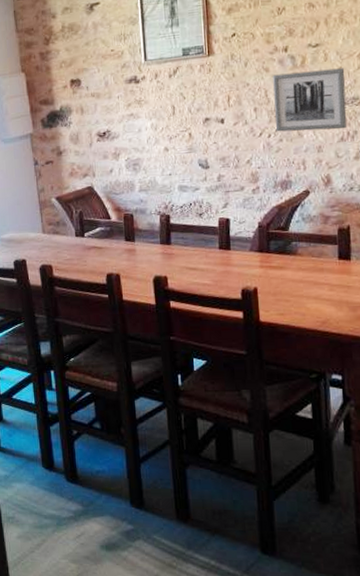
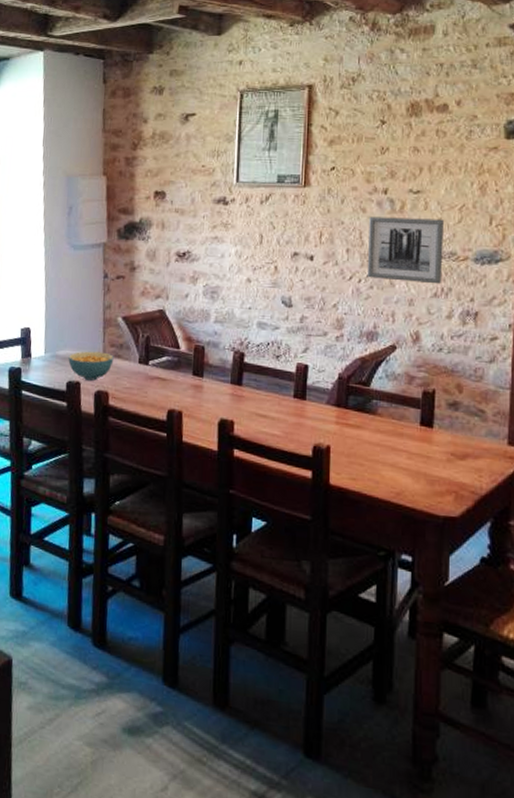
cereal bowl: none [12,231,53,257] -> present [68,351,114,381]

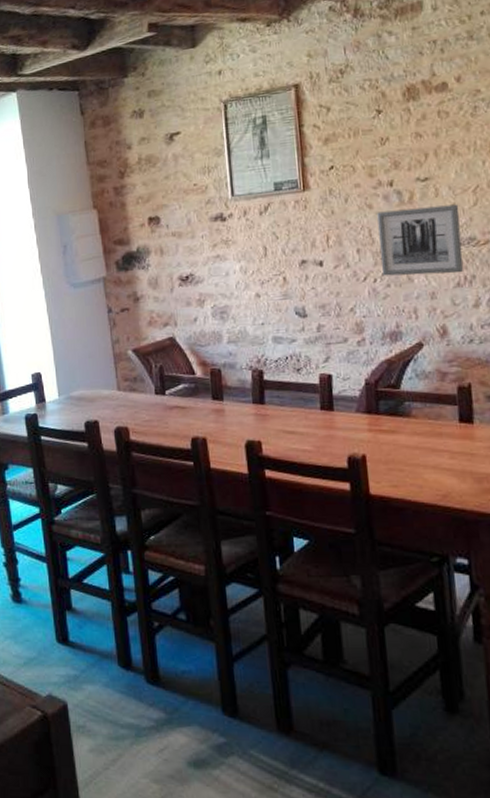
cereal bowl: present [68,351,114,381] -> none [83,387,129,418]

